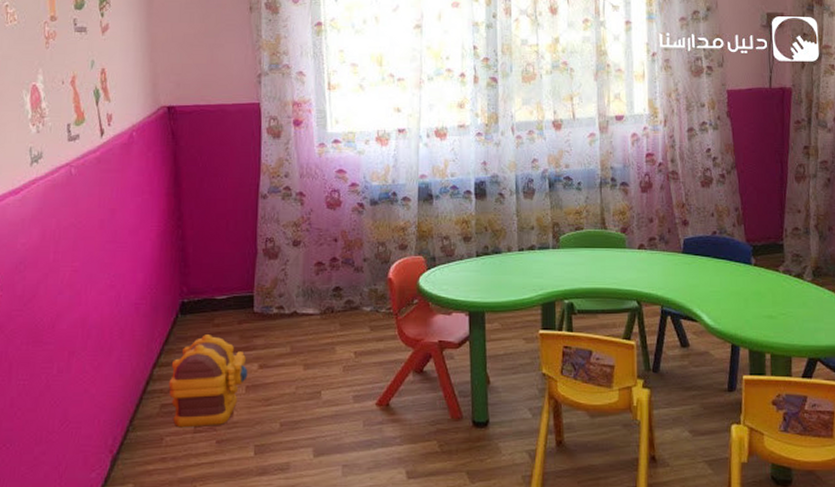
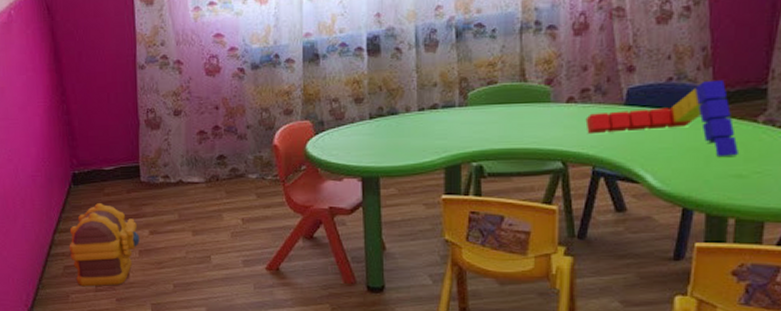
toy blocks: none [653,235,768,299] -> present [585,79,738,156]

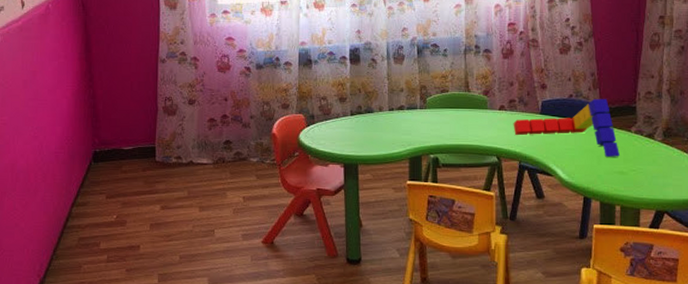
toy chest: present [69,203,140,287] -> none [85,180,152,258]

